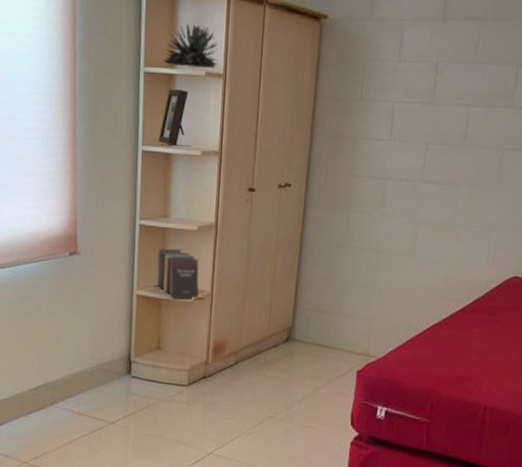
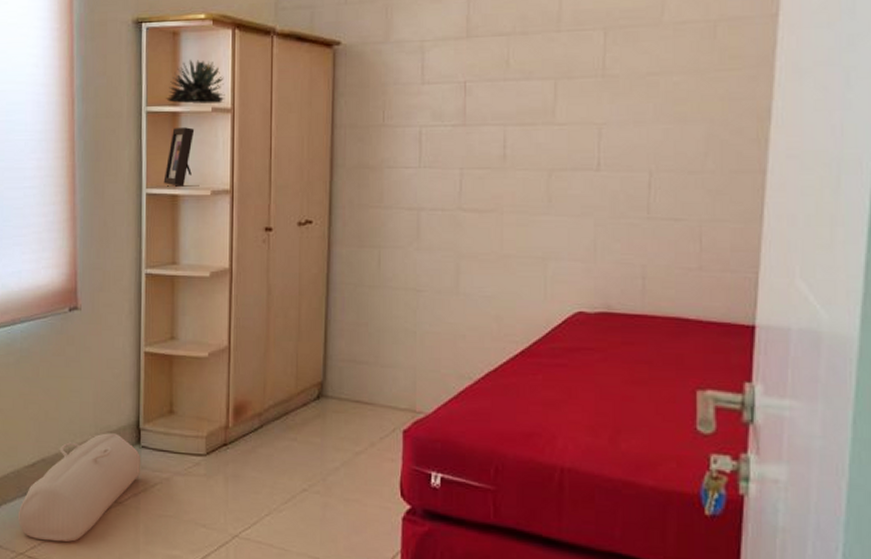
duffel bag: none [23,363,131,454] -> present [18,433,140,542]
books: present [156,248,199,299] -> none [165,298,214,354]

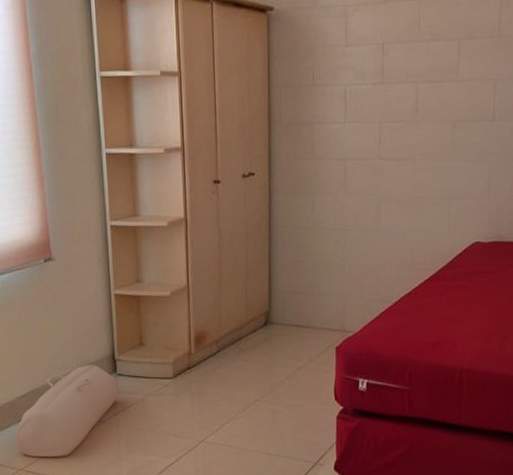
picture frame: present [163,127,195,187] -> none [120,90,146,146]
succulent plant: present [166,60,225,104] -> none [118,26,172,69]

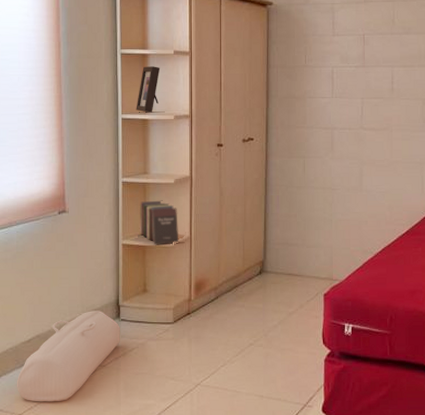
picture frame: none [120,90,146,146] -> present [136,66,161,113]
books: none [131,245,175,294] -> present [139,200,178,244]

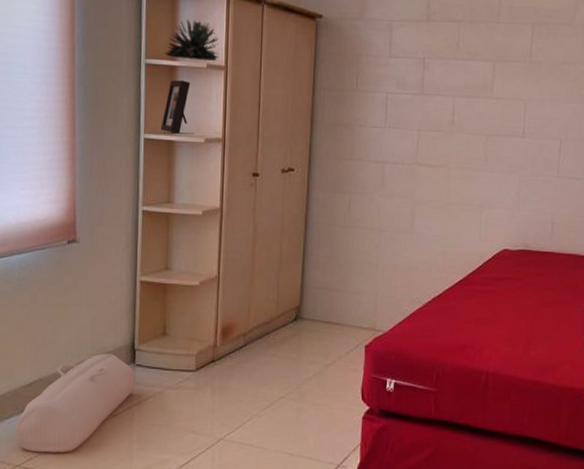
succulent plant: none [137,13,184,48] -> present [164,20,219,61]
books: present [139,200,178,244] -> none [160,233,205,283]

